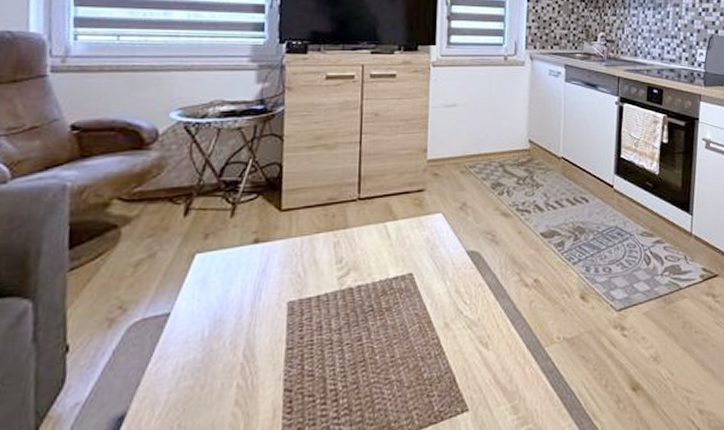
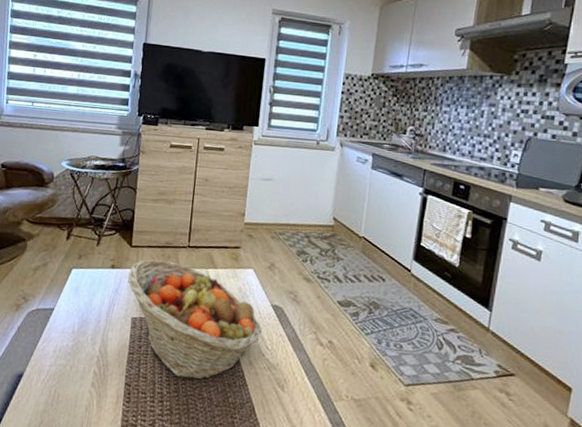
fruit basket: none [279,220,458,365] -> present [128,259,263,380]

